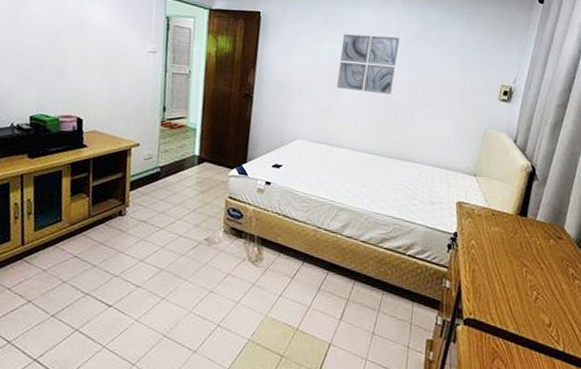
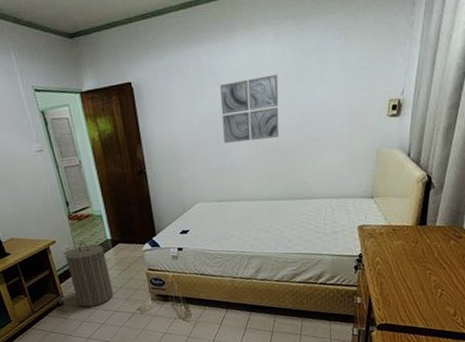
laundry hamper: none [141,153,189,226] -> present [65,243,114,307]

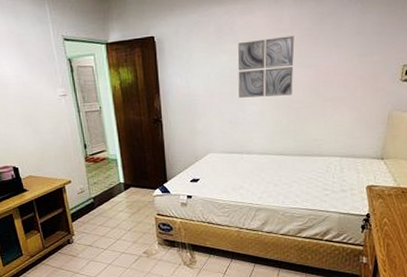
laundry hamper: present [65,243,114,307] -> none [79,185,122,247]

